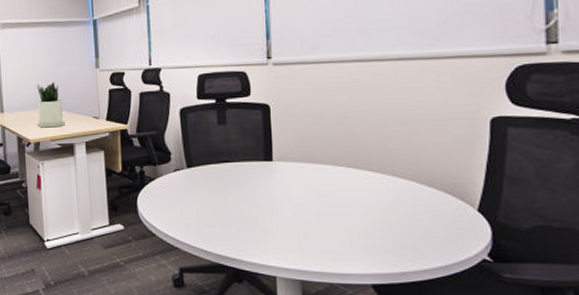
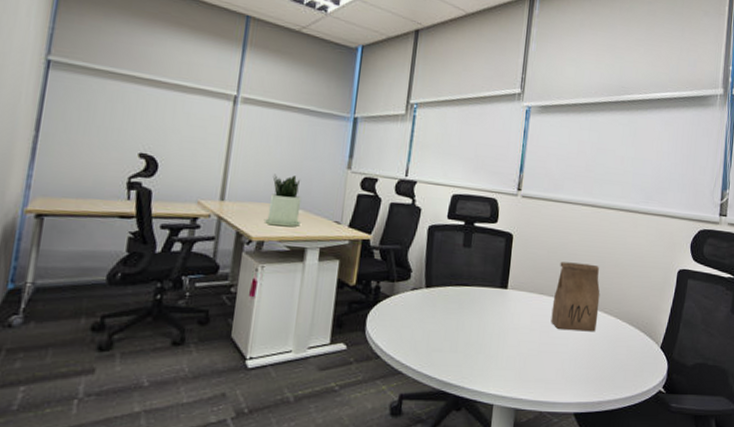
paper bag: none [327,125,387,198] -> present [551,261,600,332]

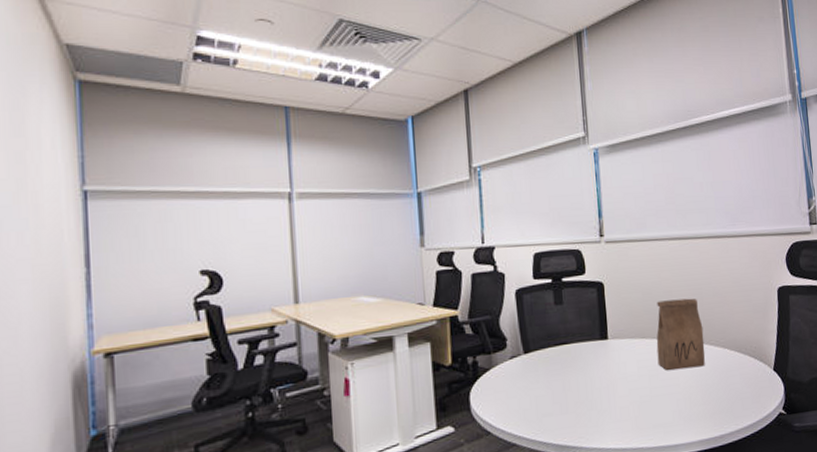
planter: present [264,173,302,227] -> none [344,264,384,320]

